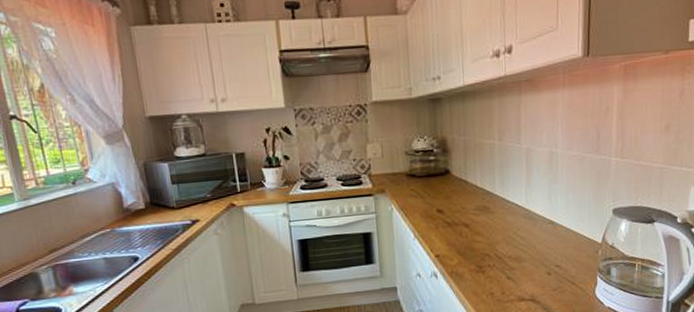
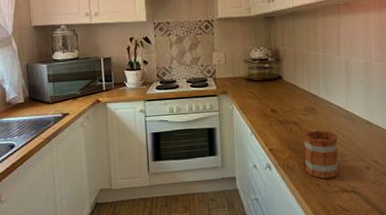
mug: none [475,231,515,287] -> present [304,129,339,179]

